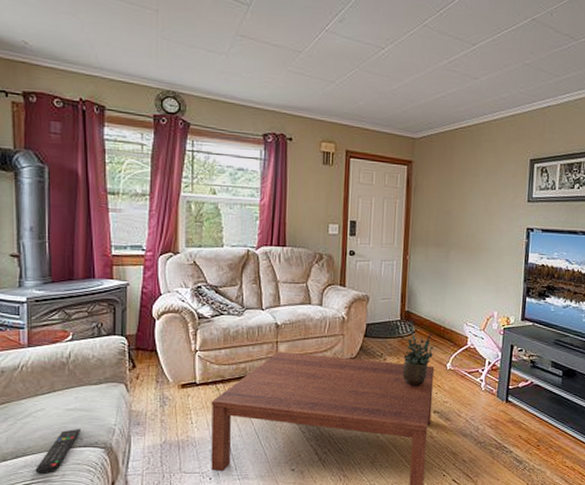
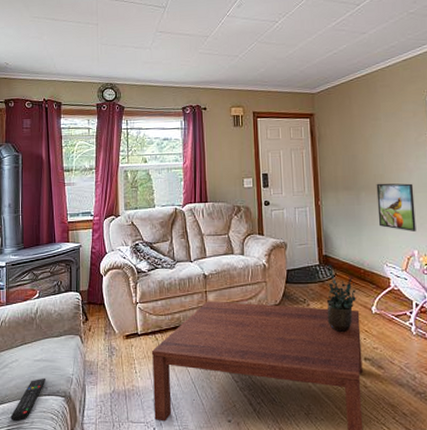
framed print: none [464,242,503,293] -> present [376,183,416,231]

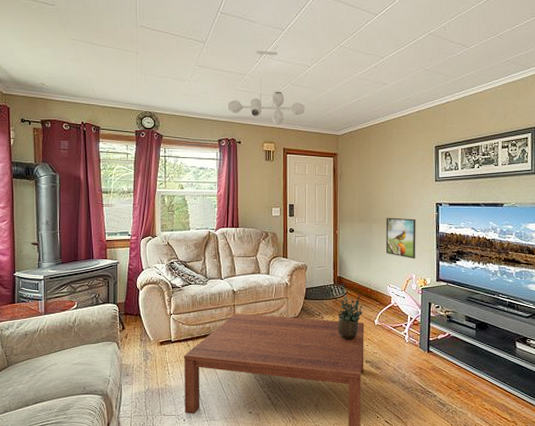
remote control: present [10,377,46,421] -> none [50,379,84,416]
ceiling light fixture: none [191,9,274,87] -> present [228,50,305,125]

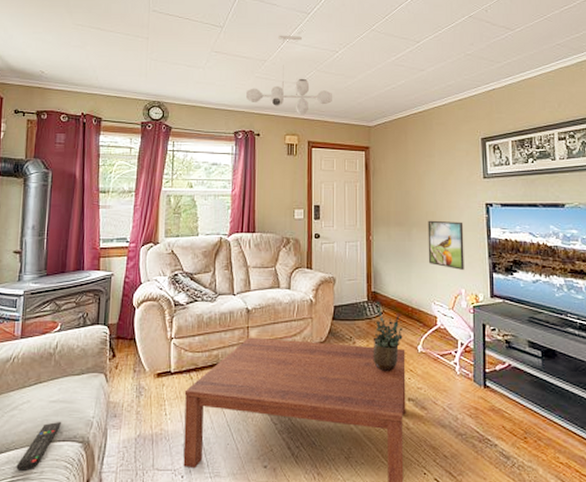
remote control: none [50,379,84,416] -> present [16,421,62,471]

